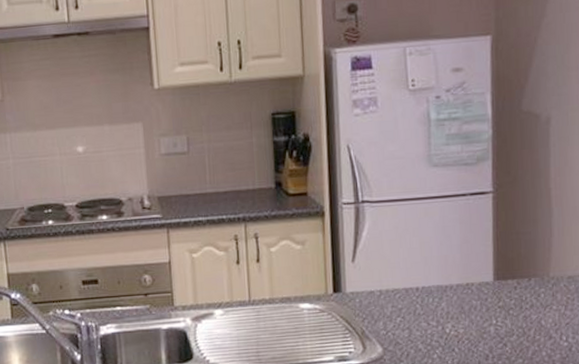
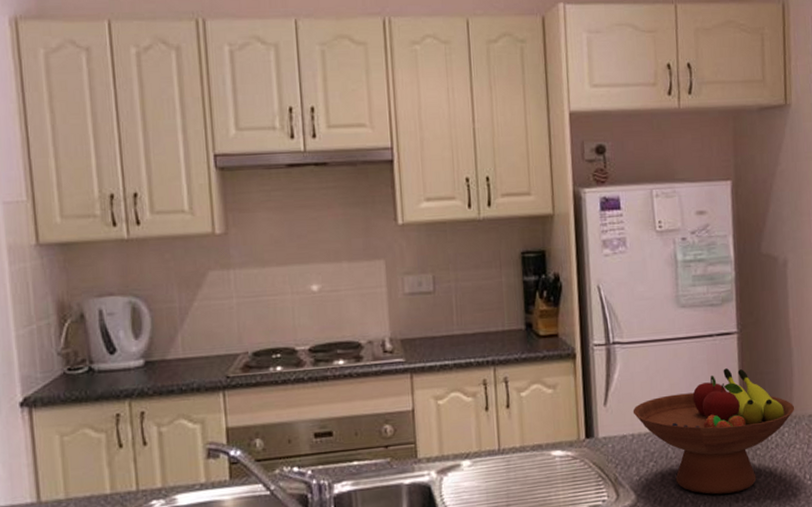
fruit bowl: none [381,228,553,352] -> present [632,368,795,495]

